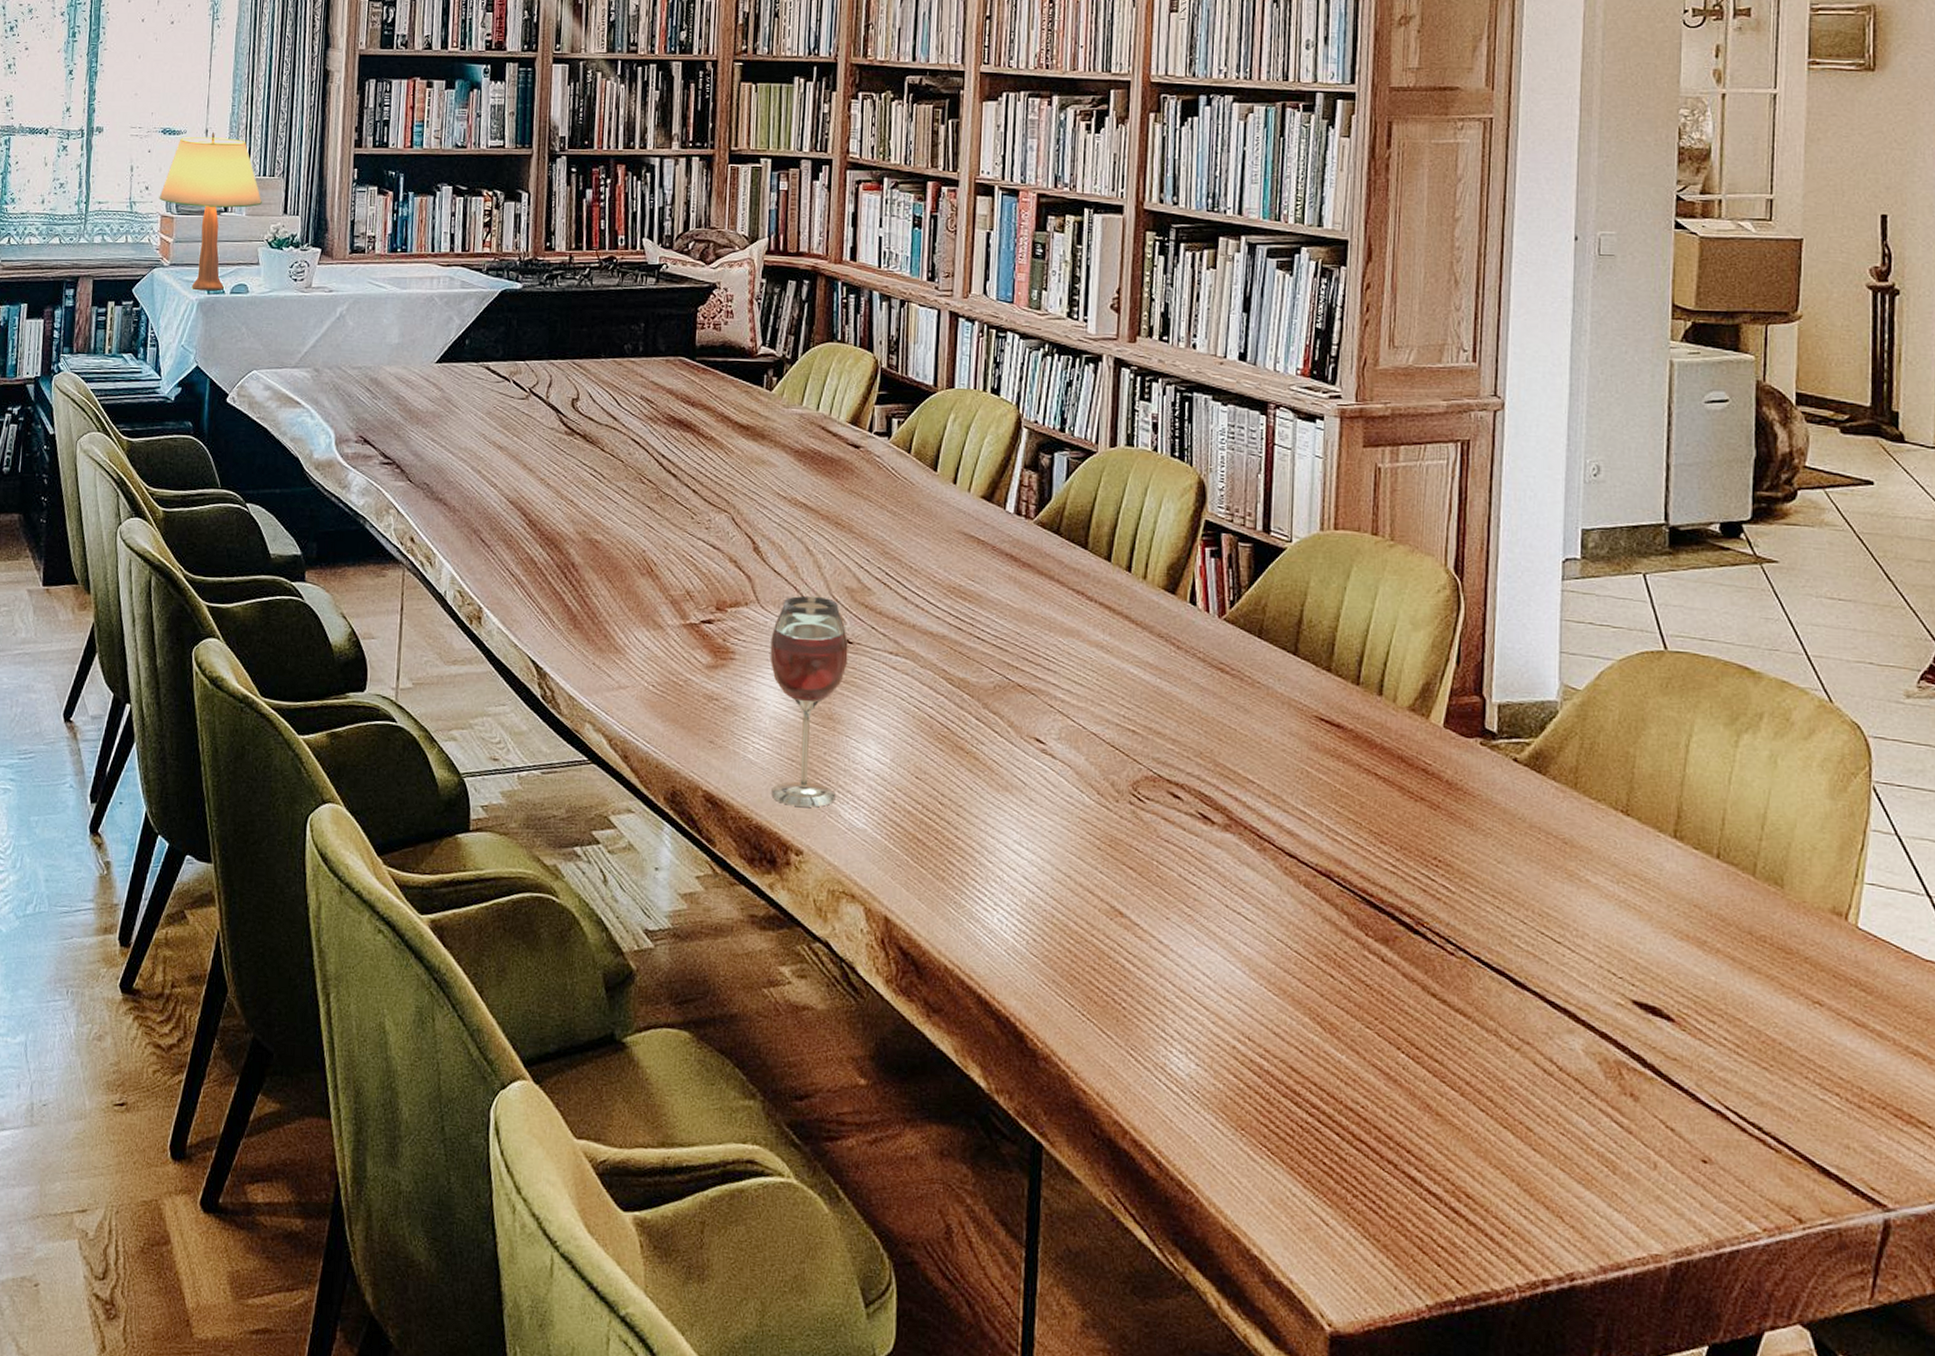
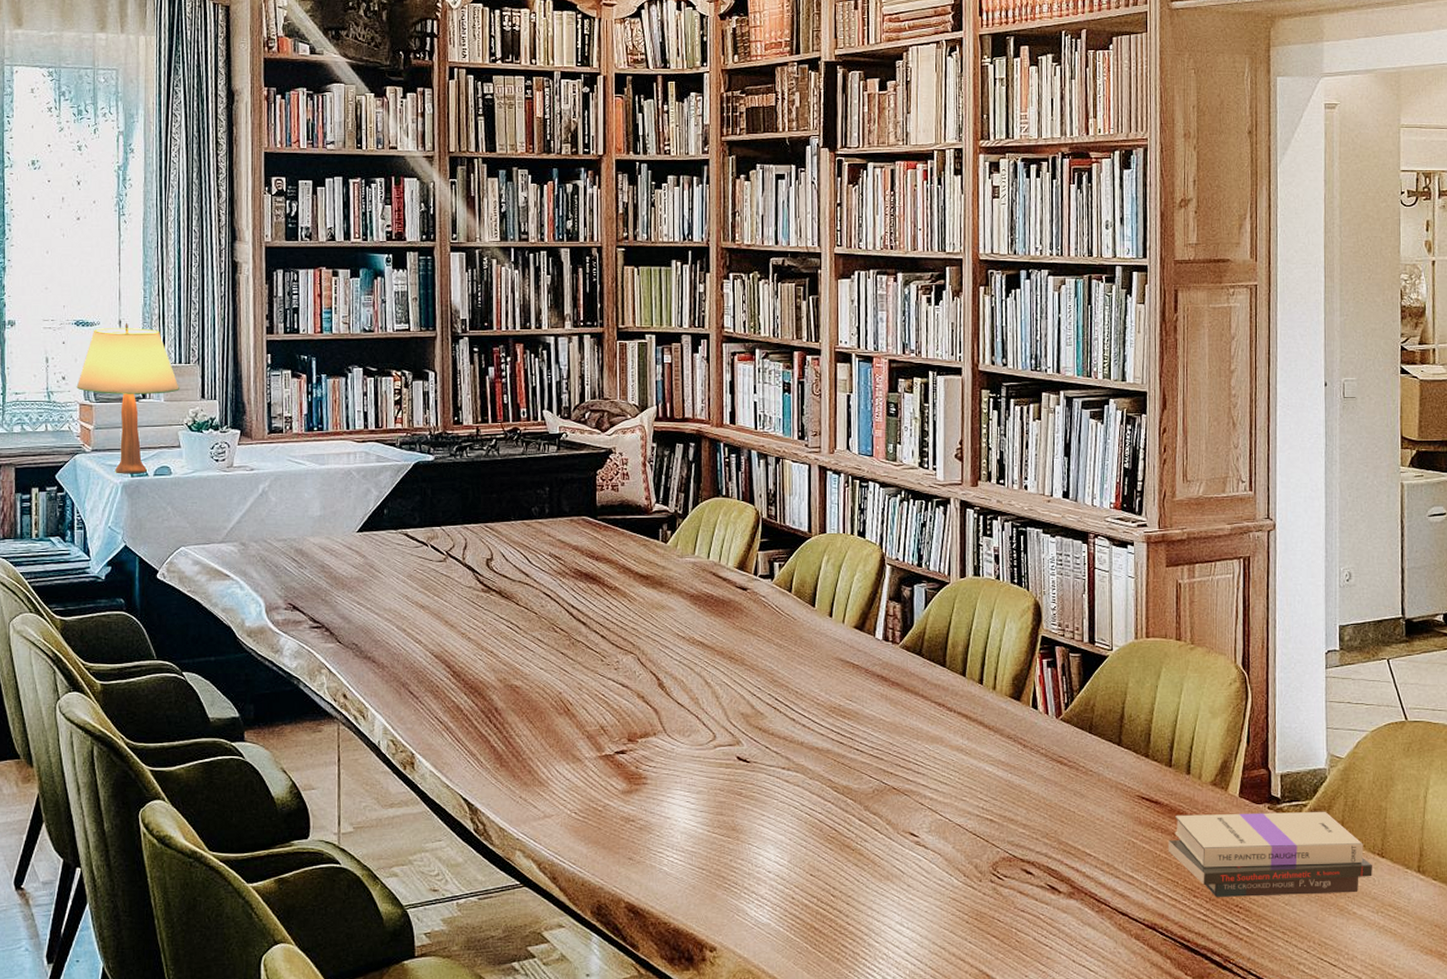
wineglass: present [770,595,849,808] -> none [678,723,746,909]
books: none [1350,743,1613,856] -> present [1167,811,1372,897]

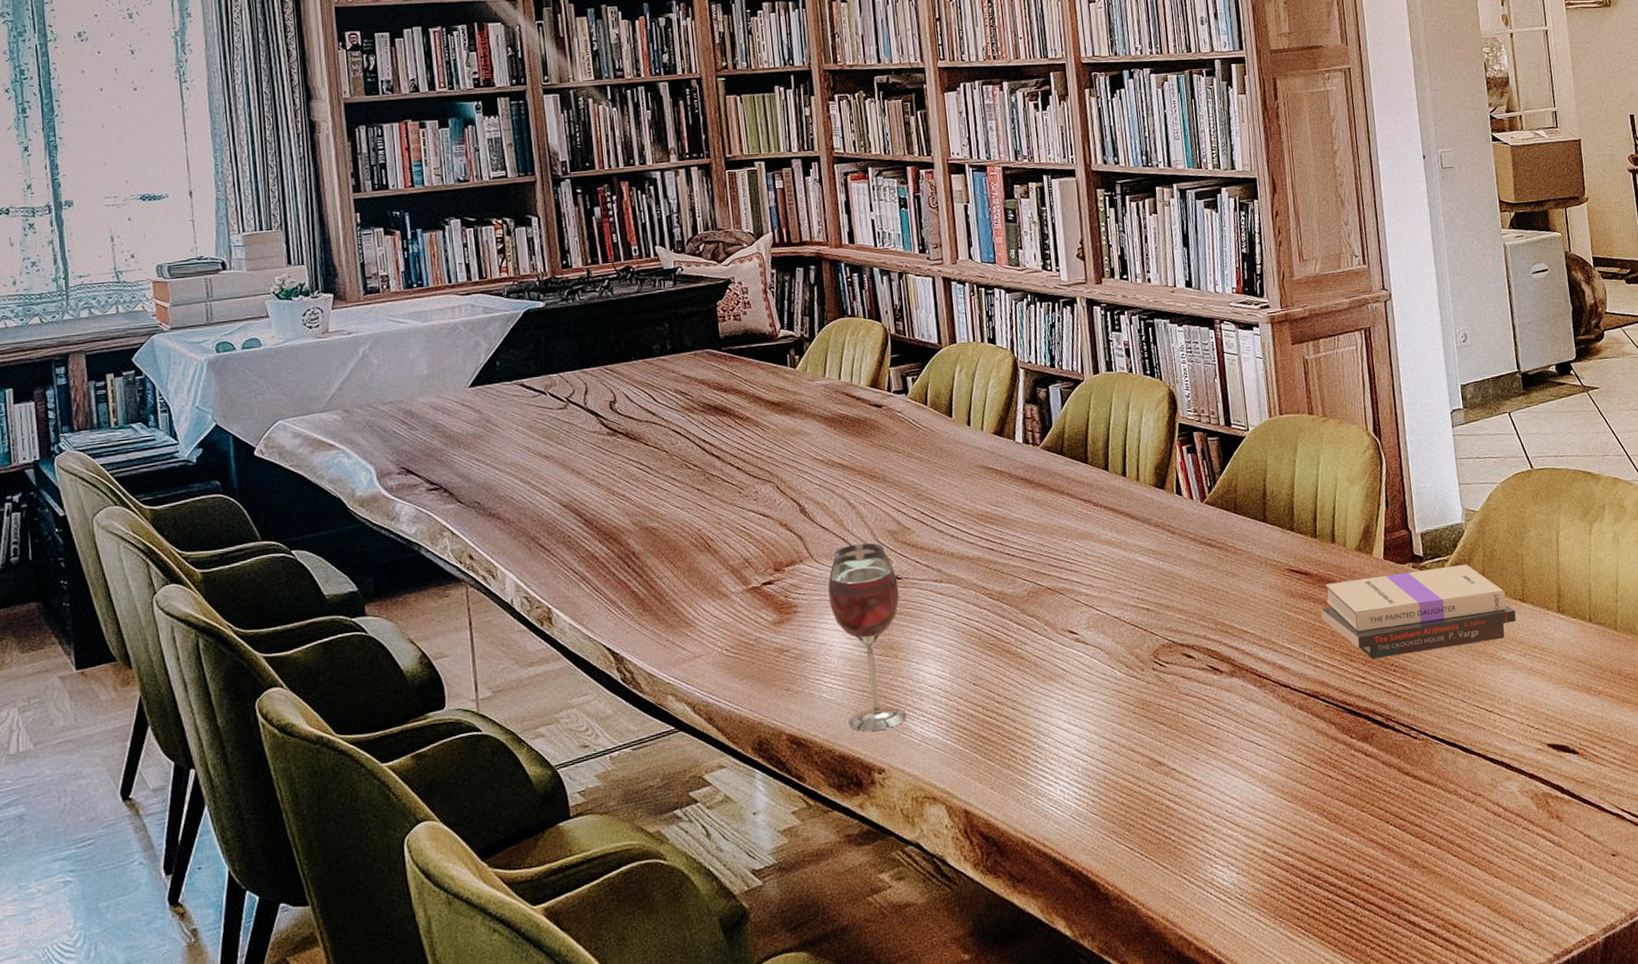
table lamp: present [76,322,181,474] -> none [147,192,264,351]
wineglass: none [678,723,746,909] -> present [828,543,907,732]

